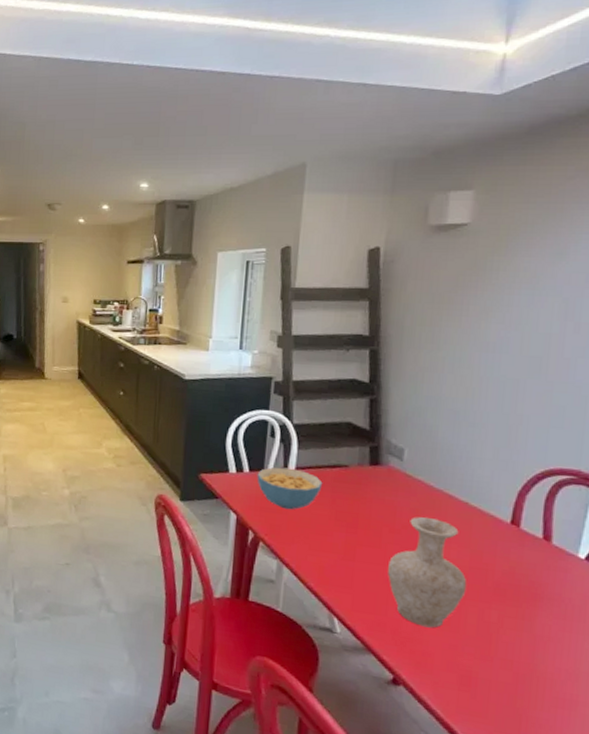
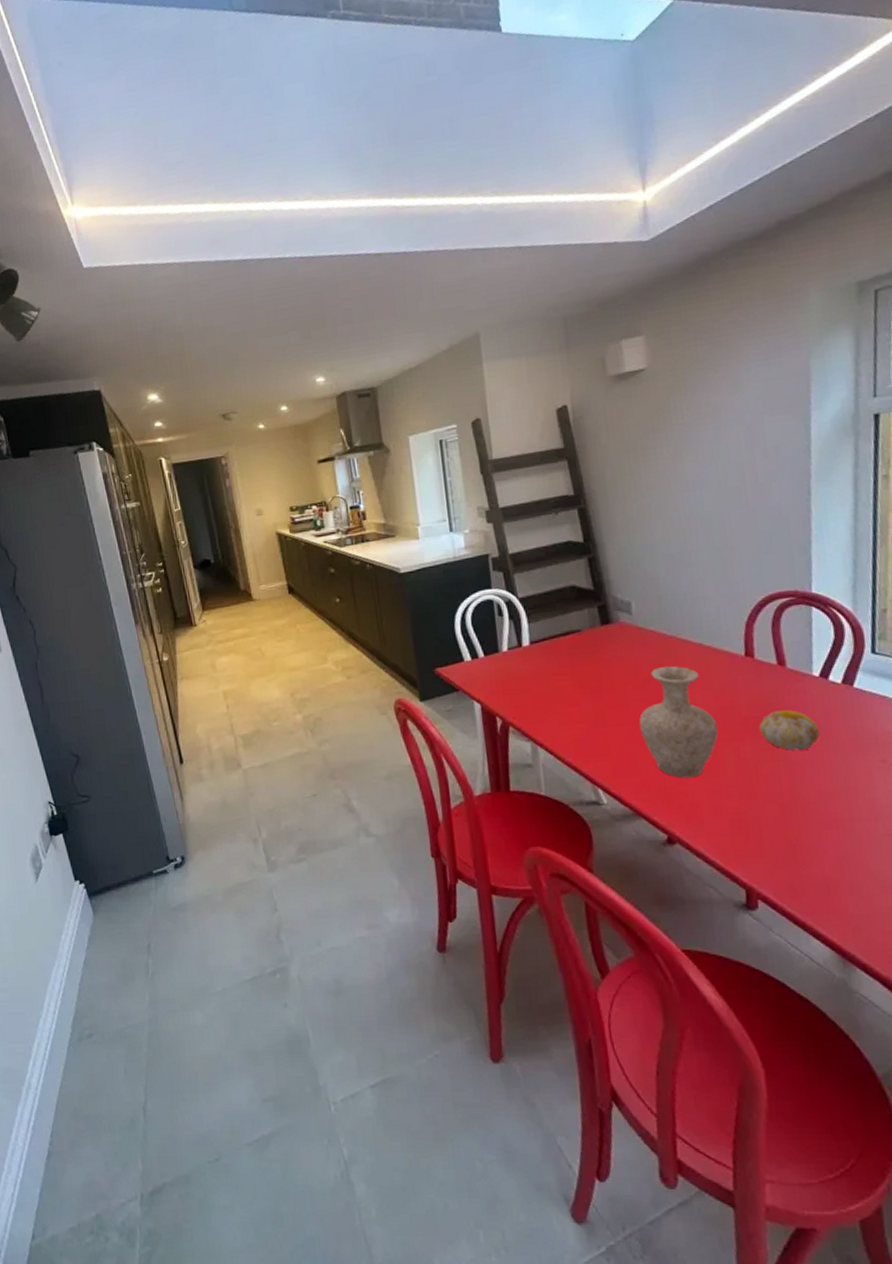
cereal bowl: present [256,467,323,510] -> none [492,644,560,688]
fruit: none [509,583,573,627] -> present [759,710,820,750]

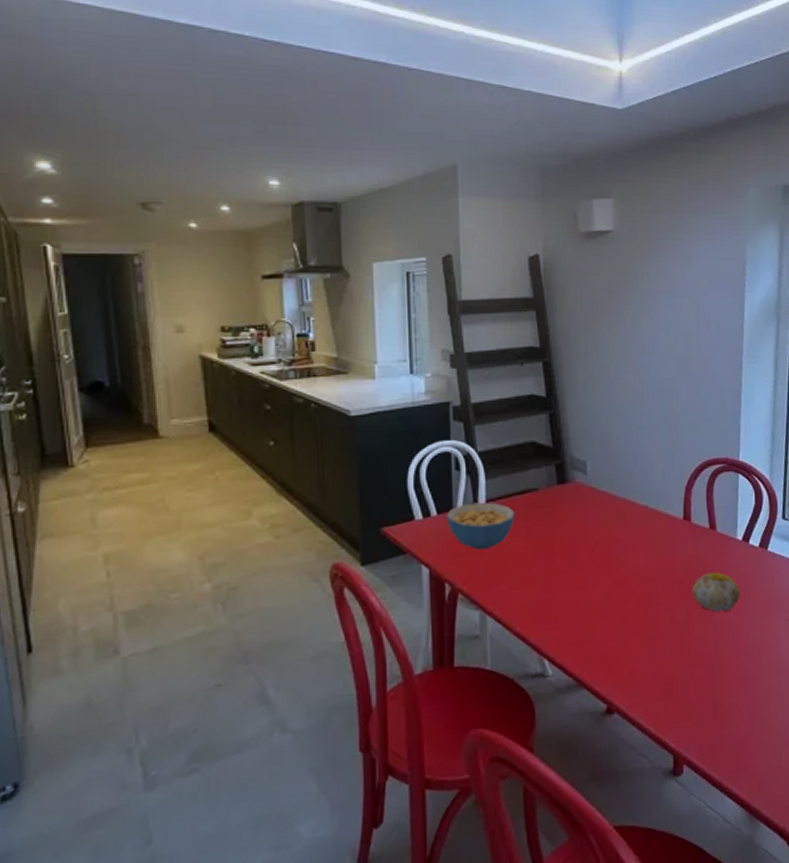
cereal bowl: none [492,644,560,688] -> present [446,502,515,550]
vase: present [639,666,719,778] -> none [588,528,658,644]

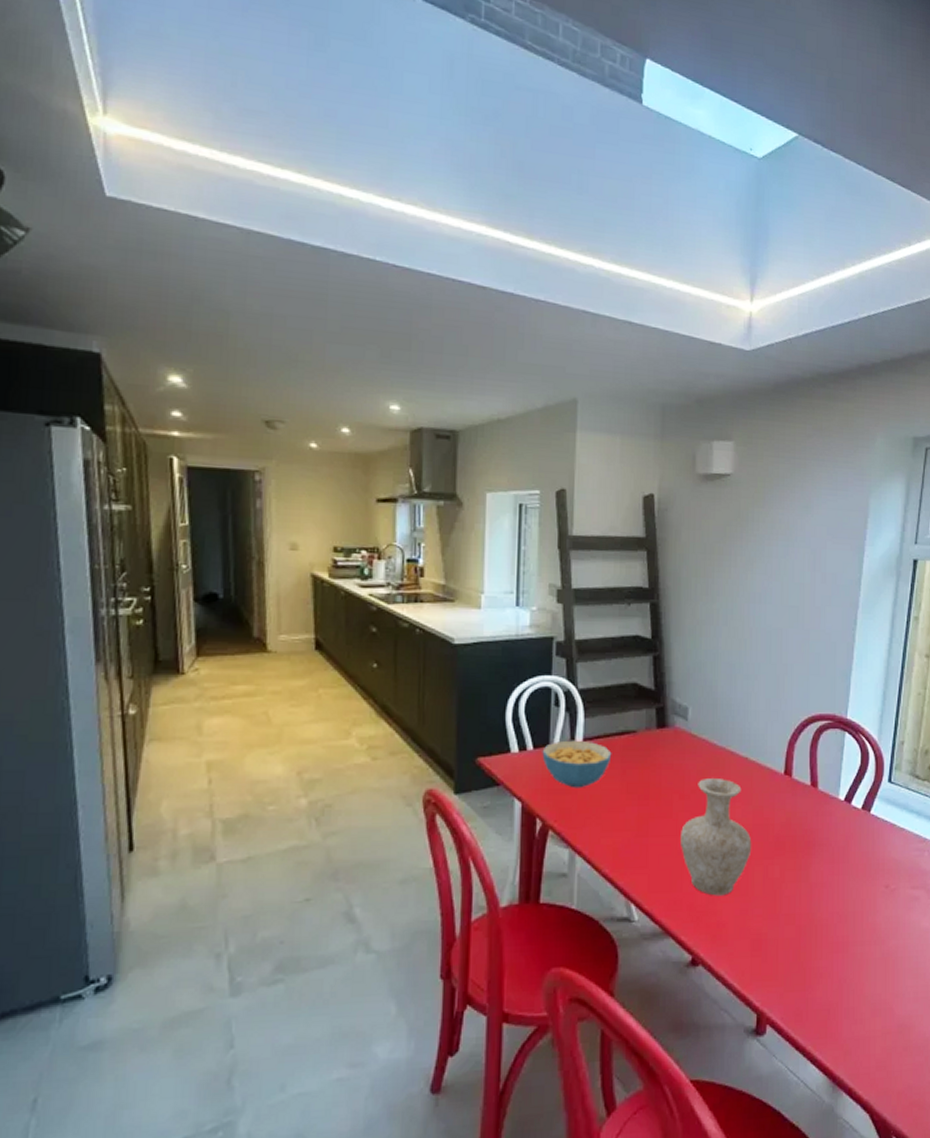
vase: none [588,528,658,644] -> present [681,779,752,896]
fruit: present [692,572,740,612] -> none [788,832,838,872]

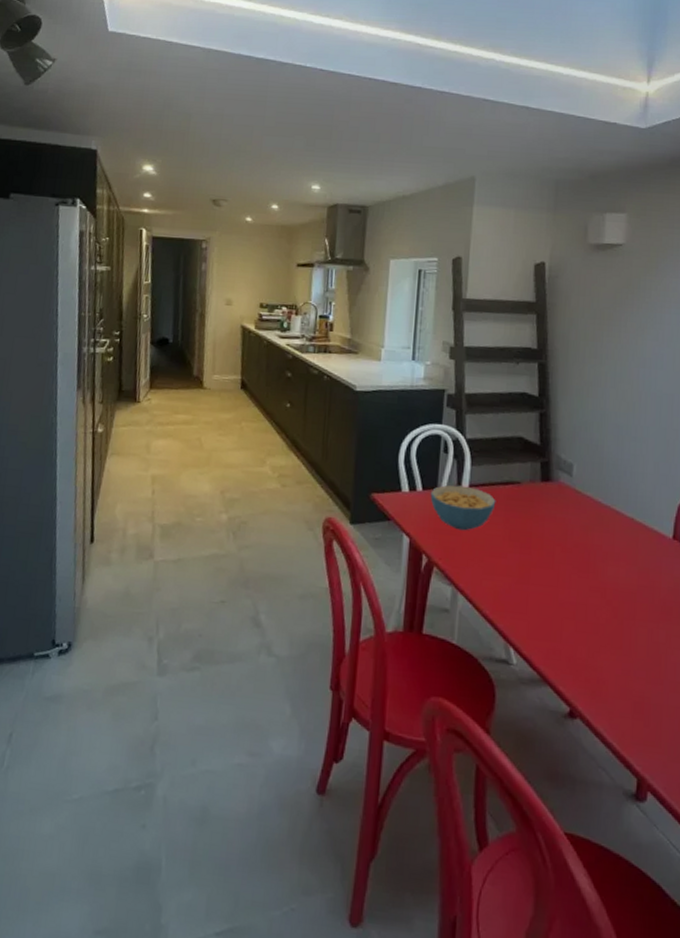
vase: present [681,779,752,896] -> none [561,534,636,653]

